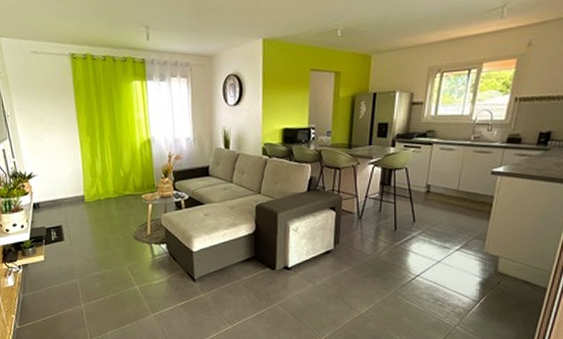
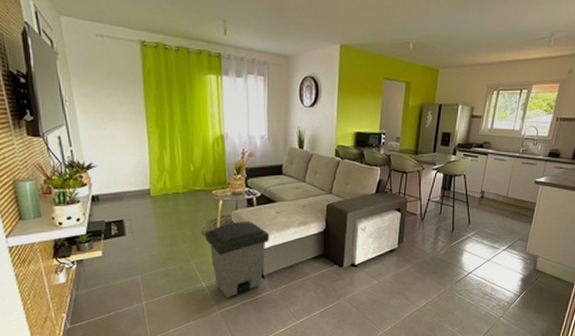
trash can: none [137,225,200,301] -> present [205,222,270,298]

